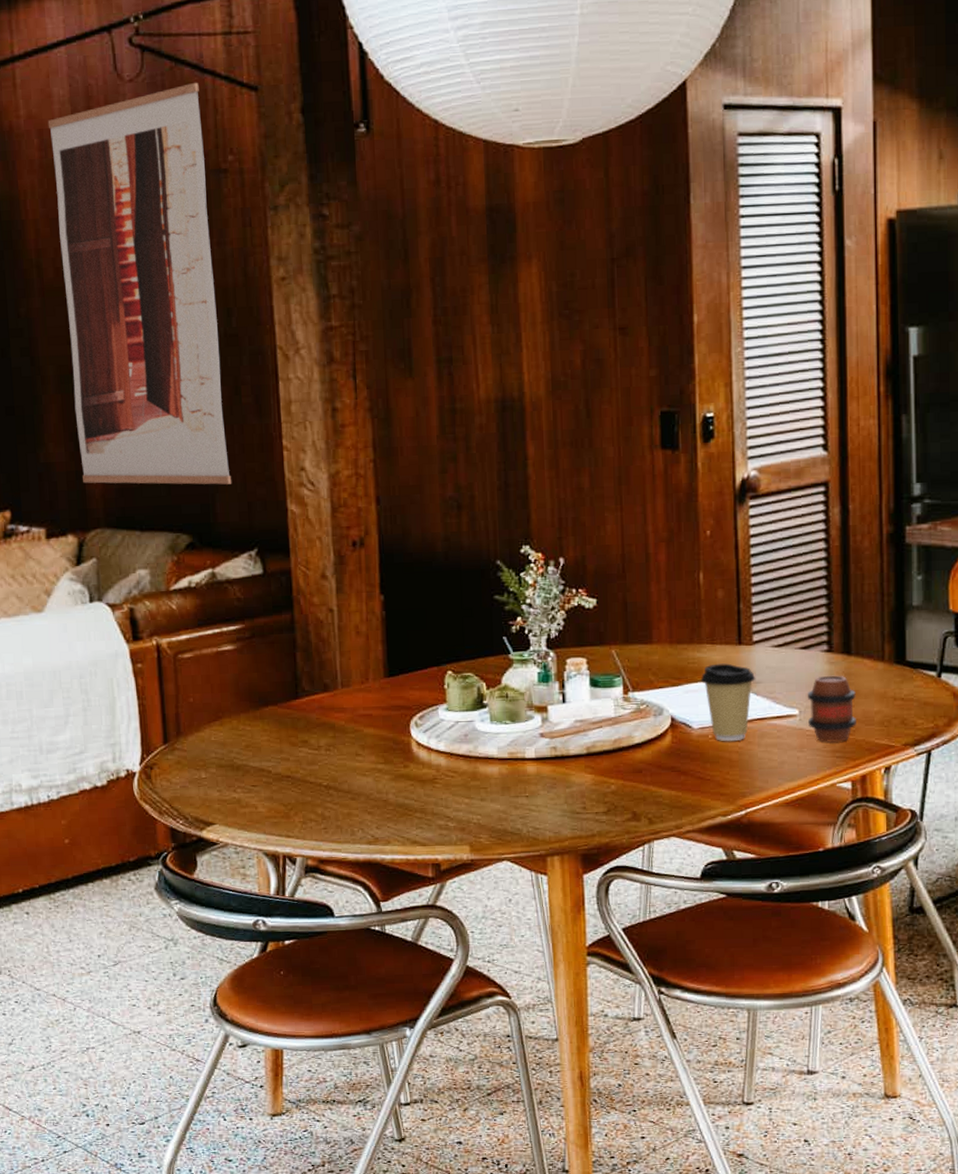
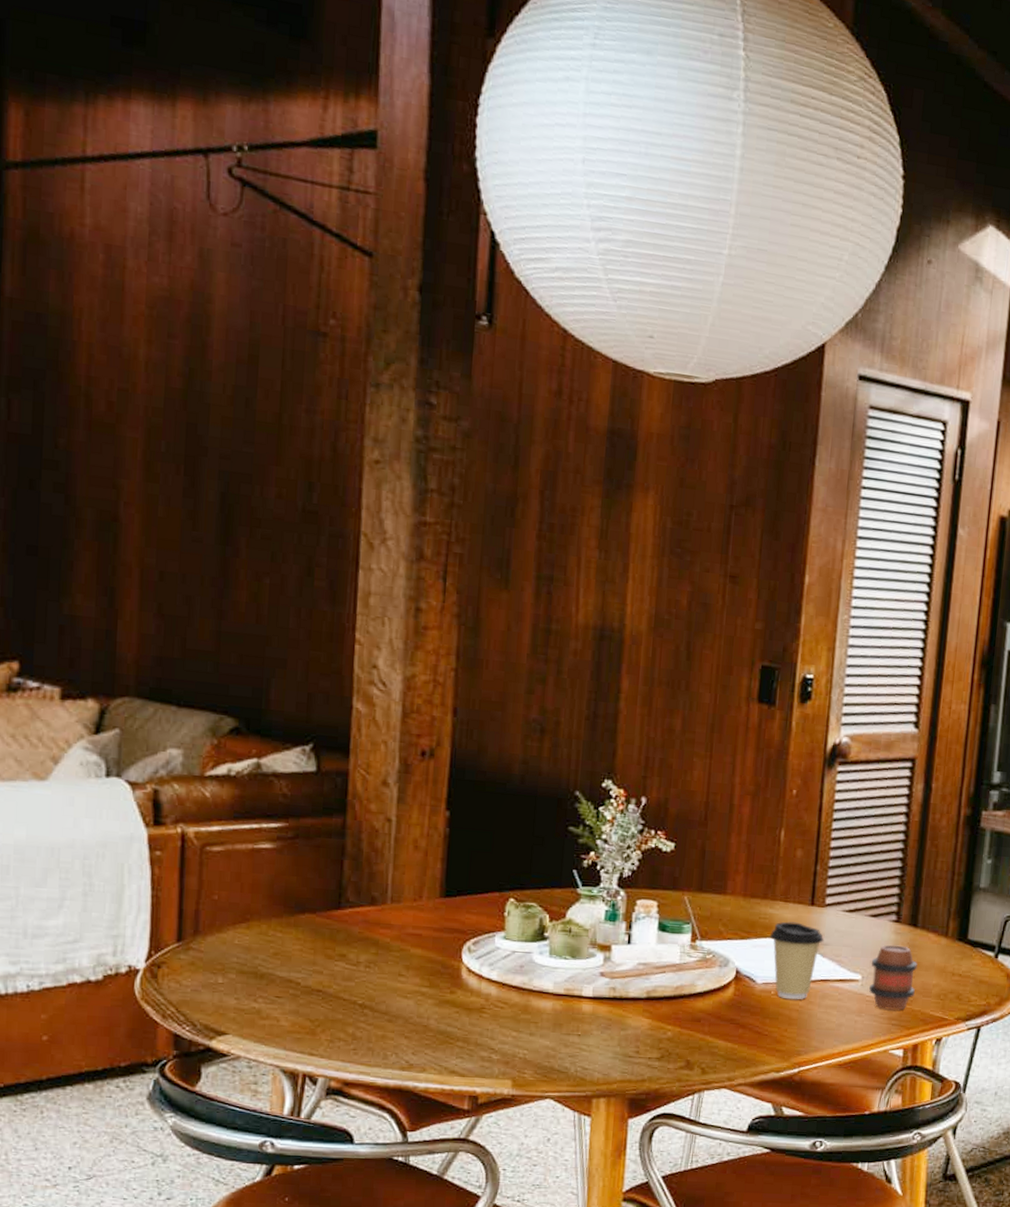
wall art: present [47,82,232,485] -> none [113,232,305,671]

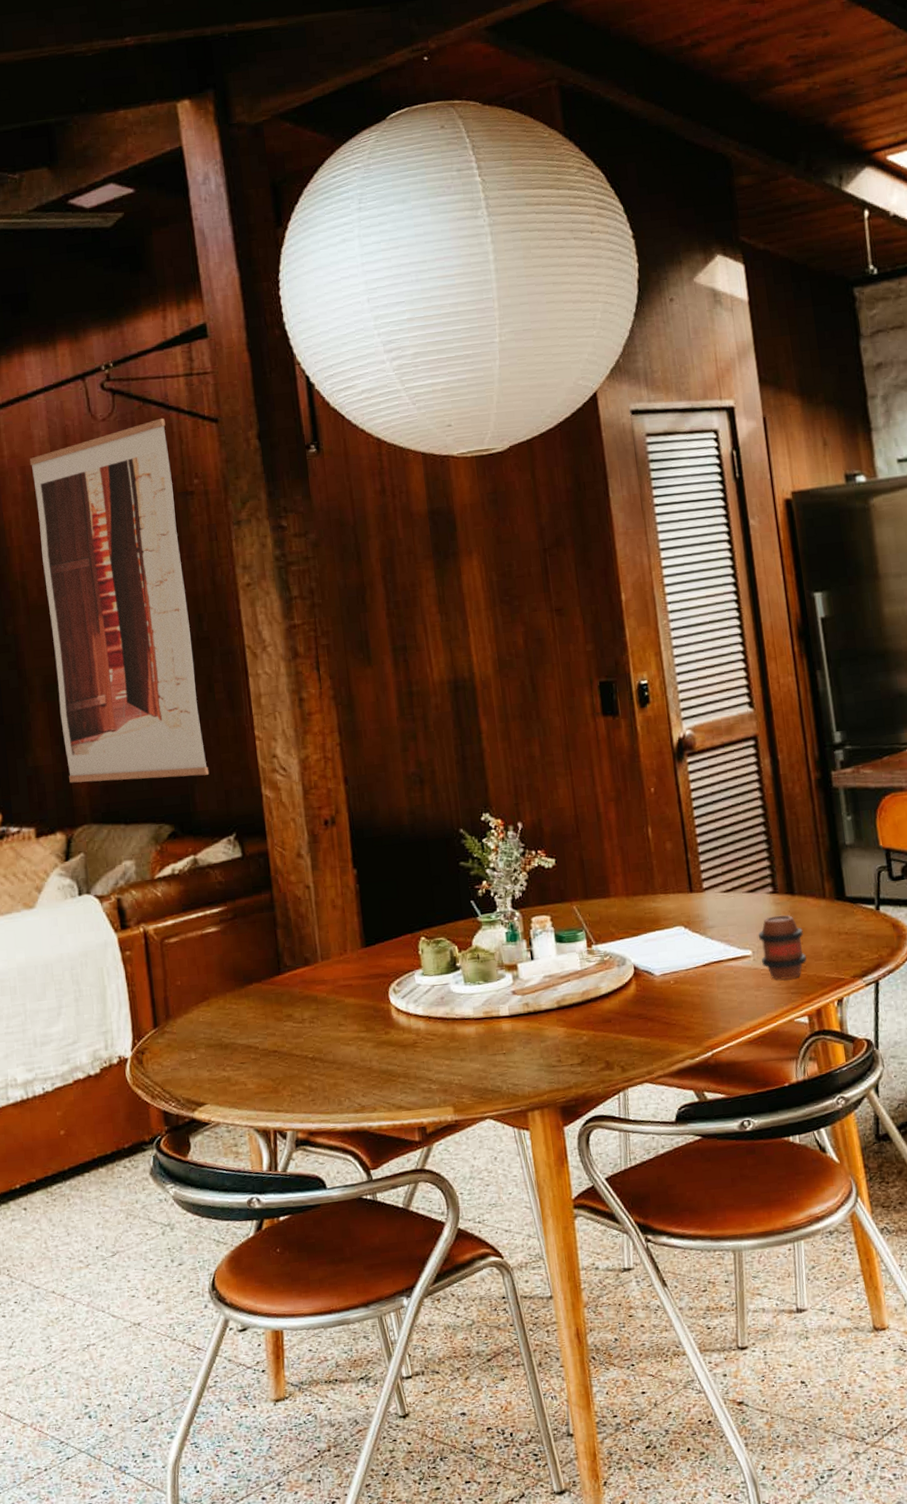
wall art: none [113,232,305,671] -> present [29,418,209,783]
coffee cup: present [769,921,824,1000] -> none [657,911,709,986]

